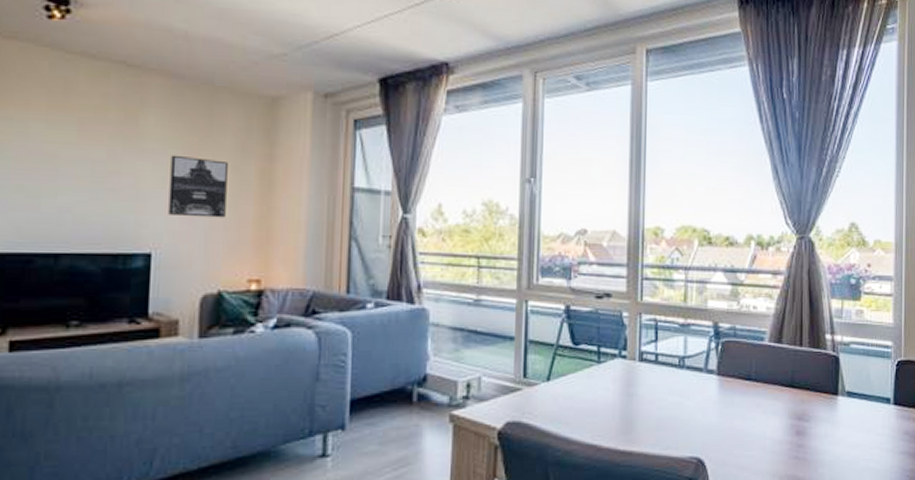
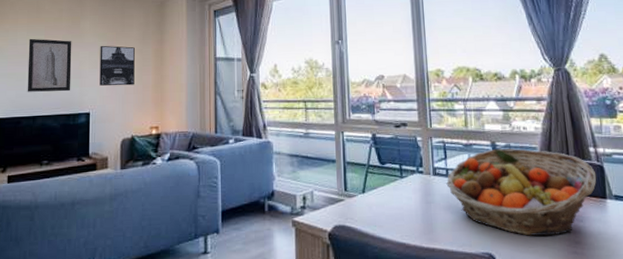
wall art: none [44,133,124,220] -> present [27,38,72,92]
fruit basket: none [654,330,830,439] -> present [446,148,597,237]

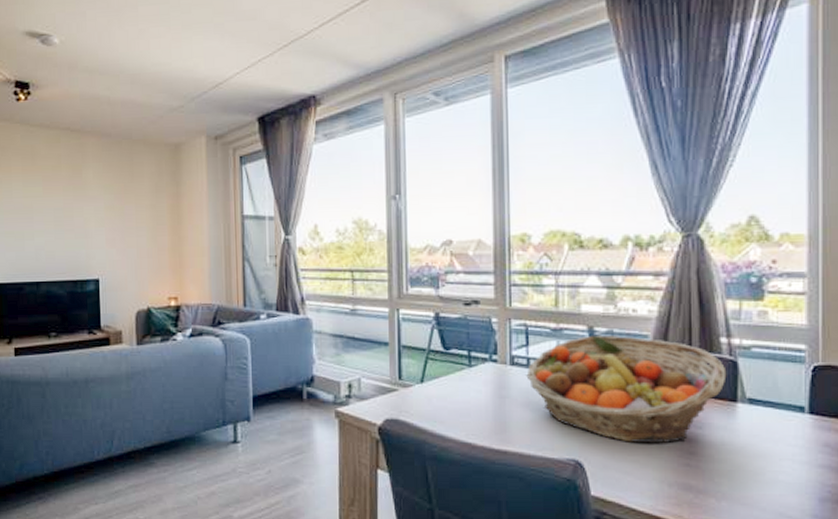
wall art: present [27,38,72,92] -> none [25,190,76,254]
wall art: present [99,45,135,86] -> none [106,199,148,249]

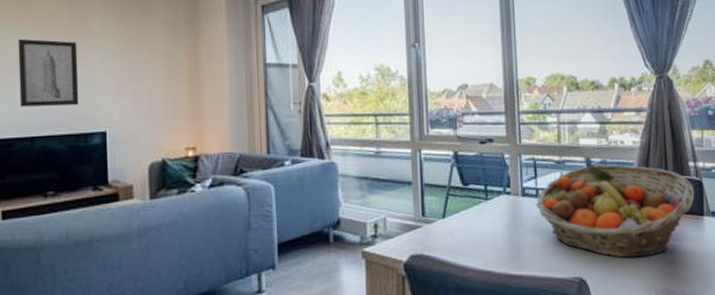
wall art: none [25,190,76,254] -> present [17,38,80,107]

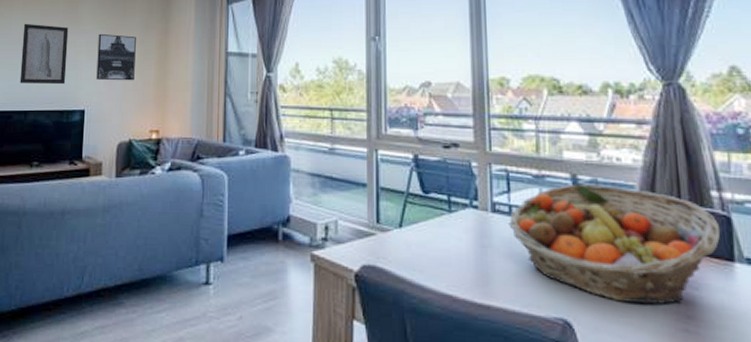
wall art: none [115,48,163,99] -> present [96,33,136,81]

